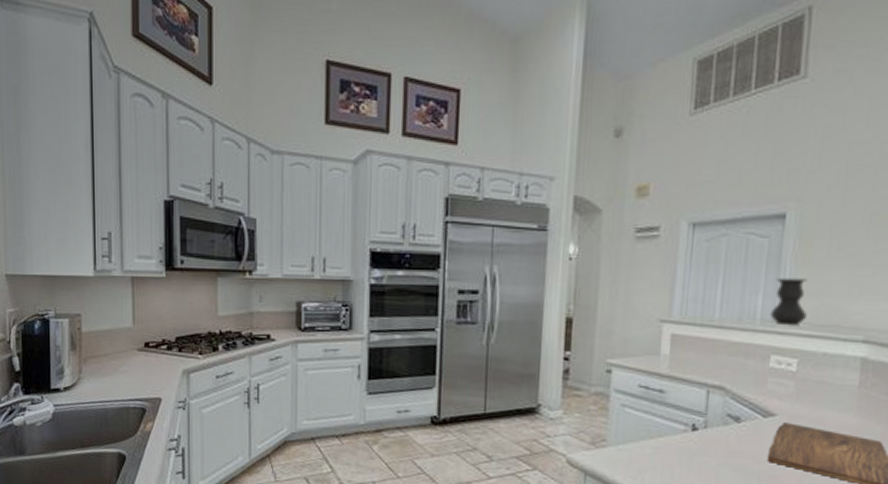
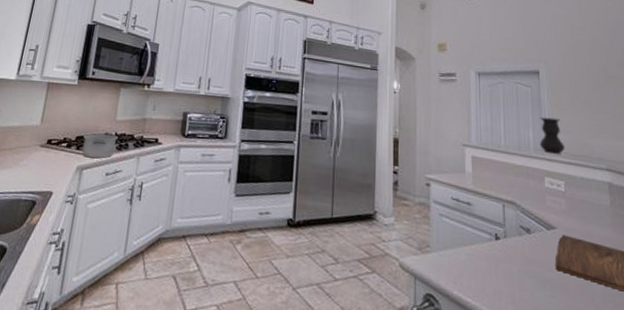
cooking pot: none [184,332,224,361] -> present [82,133,119,159]

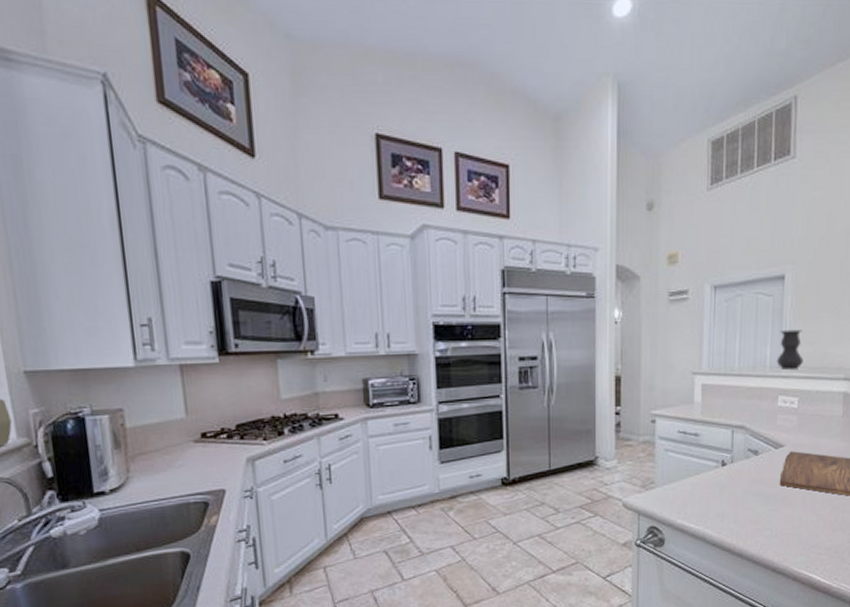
cooking pot: present [82,133,119,159] -> none [245,416,289,447]

